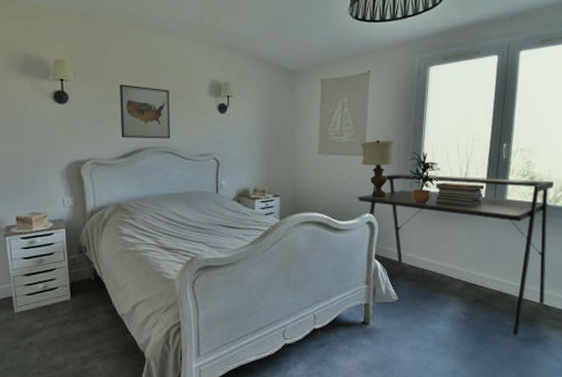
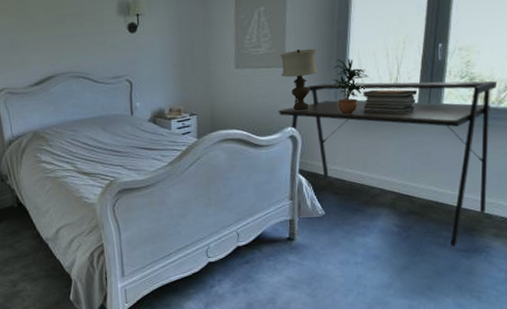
wall art: present [120,84,170,139] -> none [27,10,81,66]

